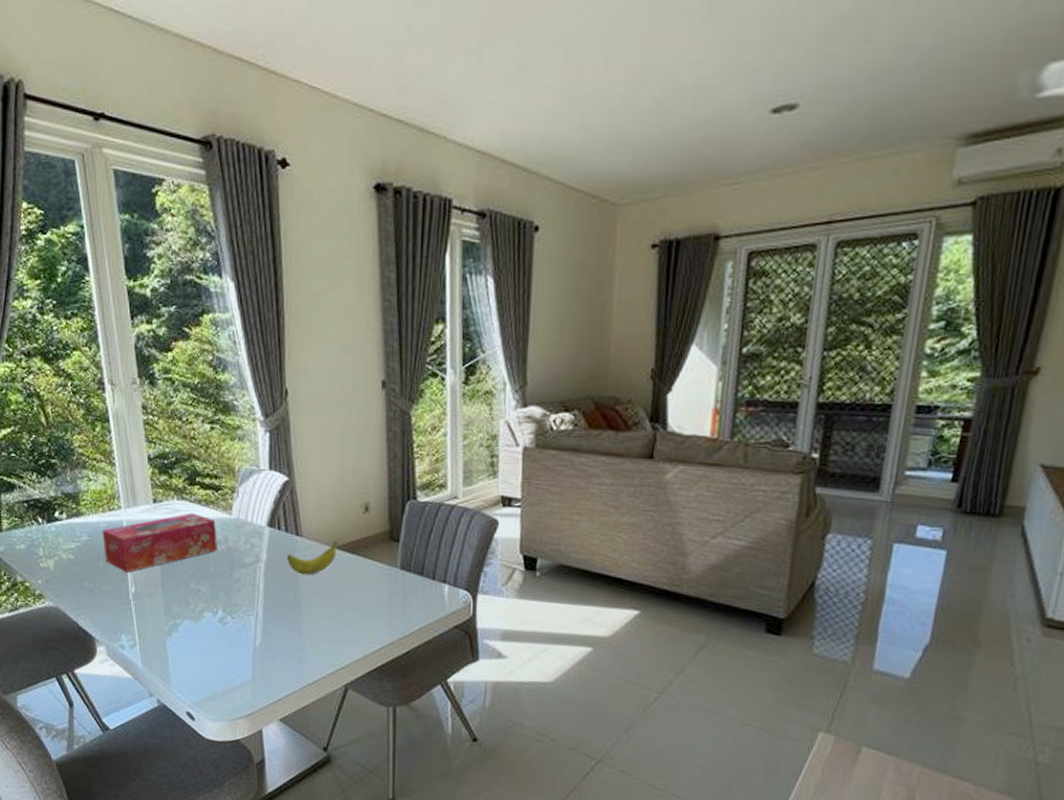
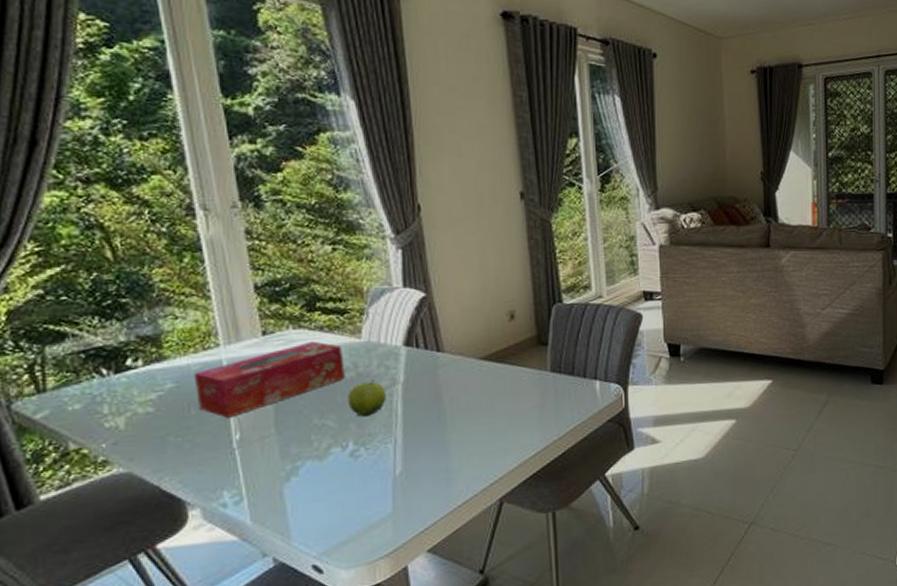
fruit: none [219,555,251,588] -> present [347,380,386,417]
banana: present [287,540,339,576] -> none [428,351,484,392]

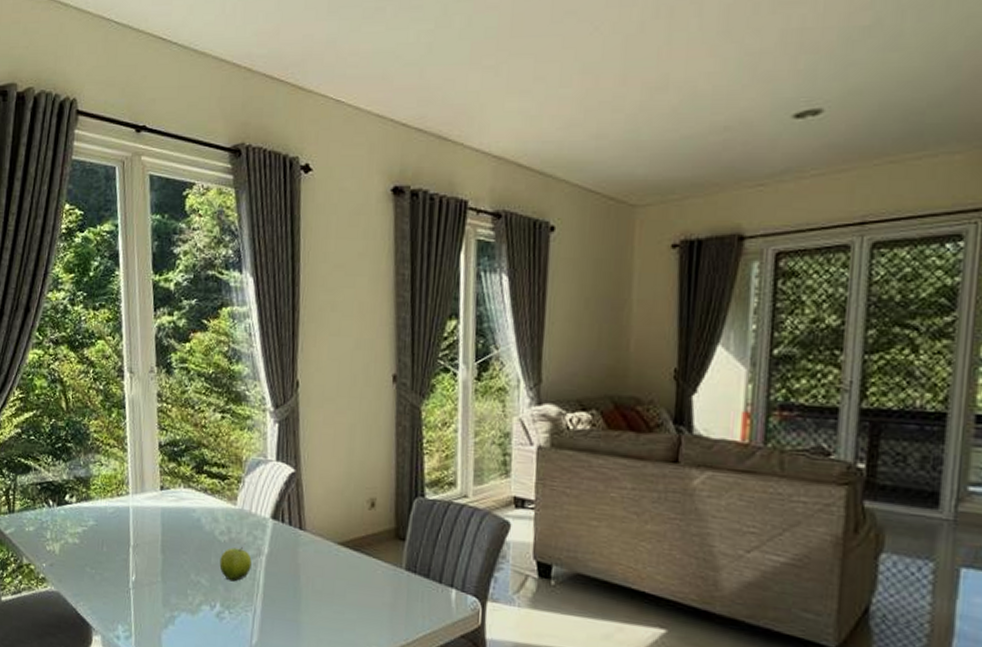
tissue box: present [193,341,345,418] -> none [108,501,221,560]

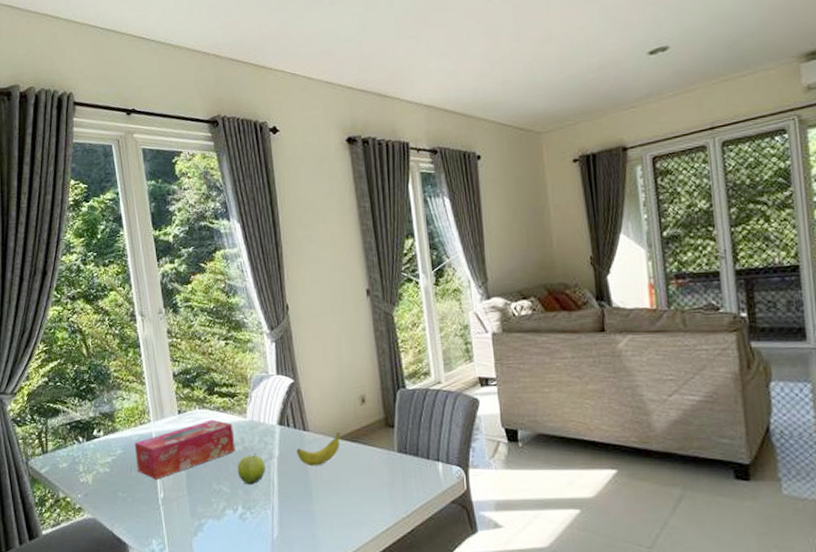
tissue box: none [108,501,221,560] -> present [134,419,235,480]
banana: none [289,536,343,572] -> present [297,431,341,466]

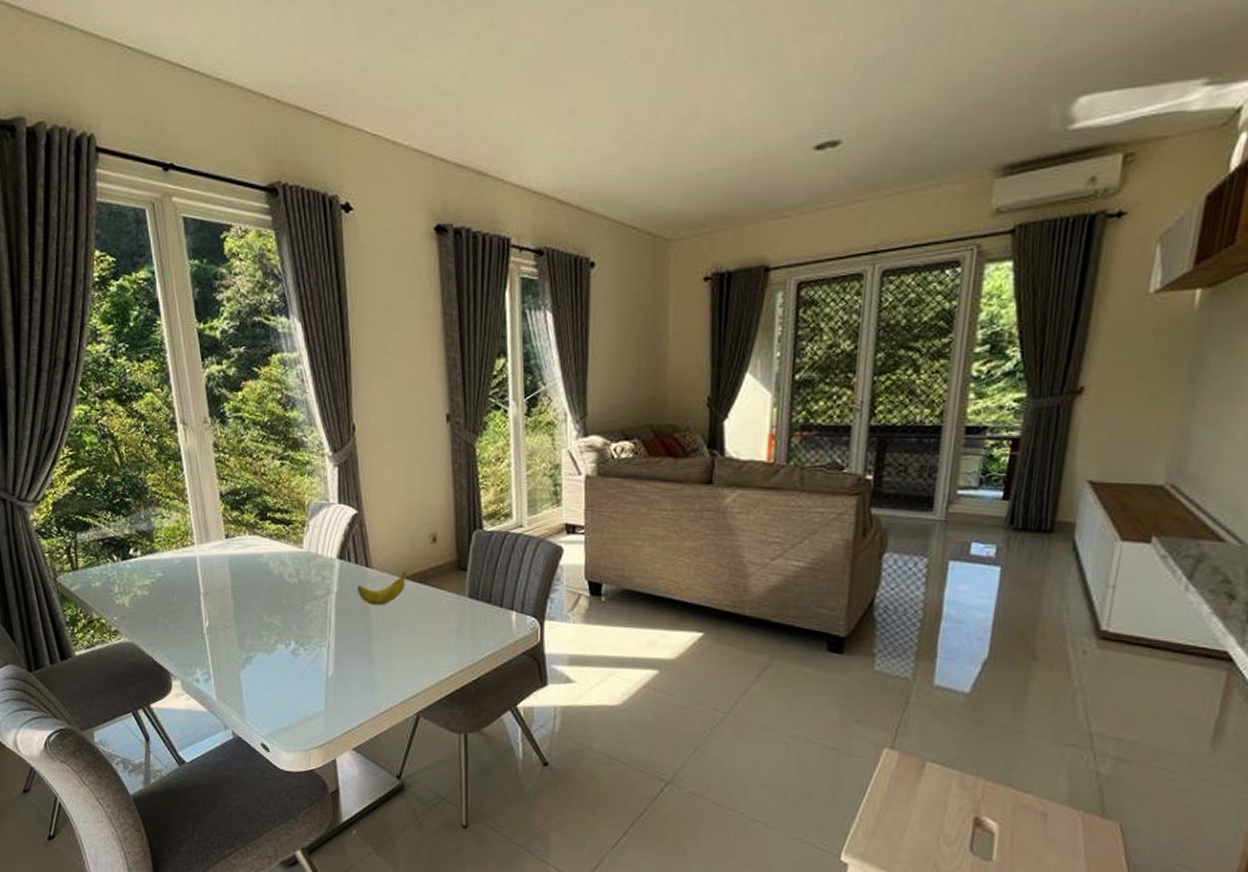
tissue box: present [134,419,235,480] -> none [176,547,289,607]
fruit: present [237,454,265,485] -> none [291,588,322,620]

